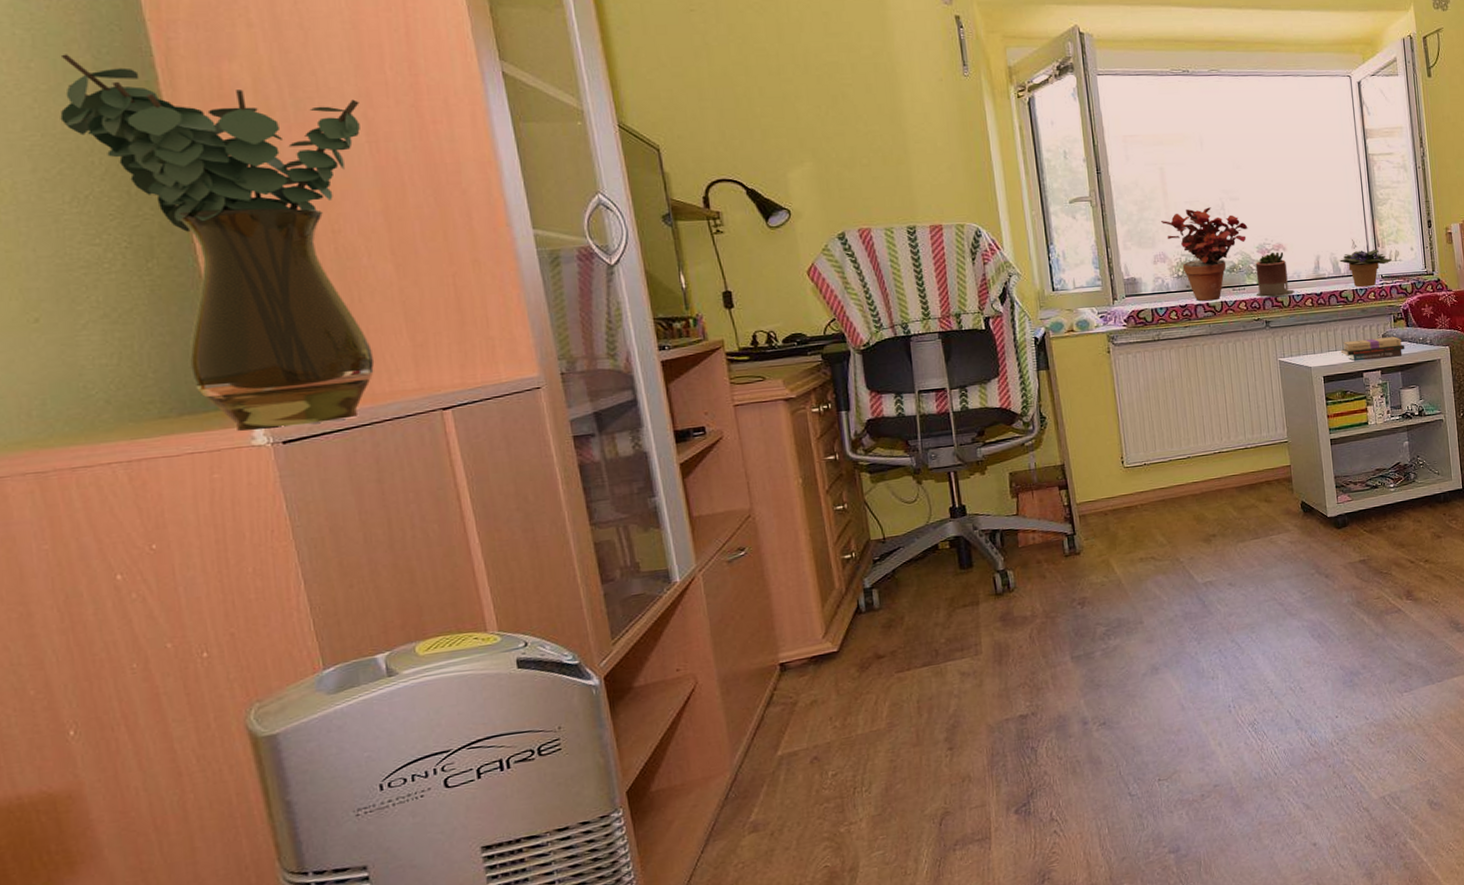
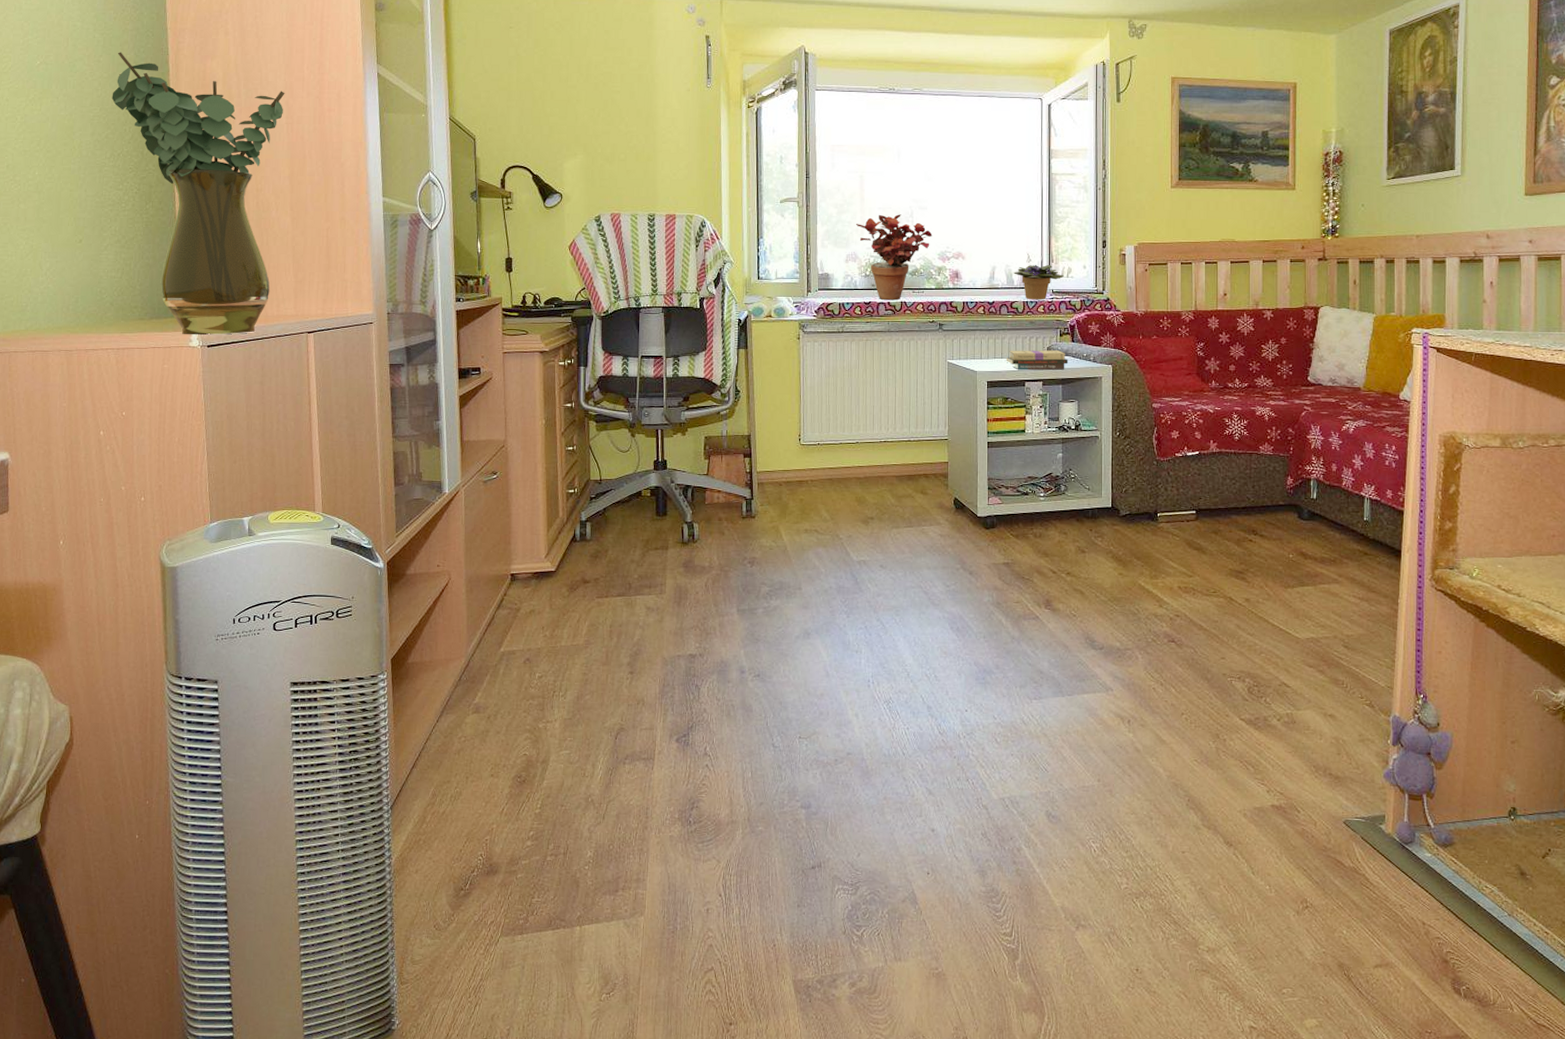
succulent planter: present [1255,251,1295,298] -> none [934,260,969,302]

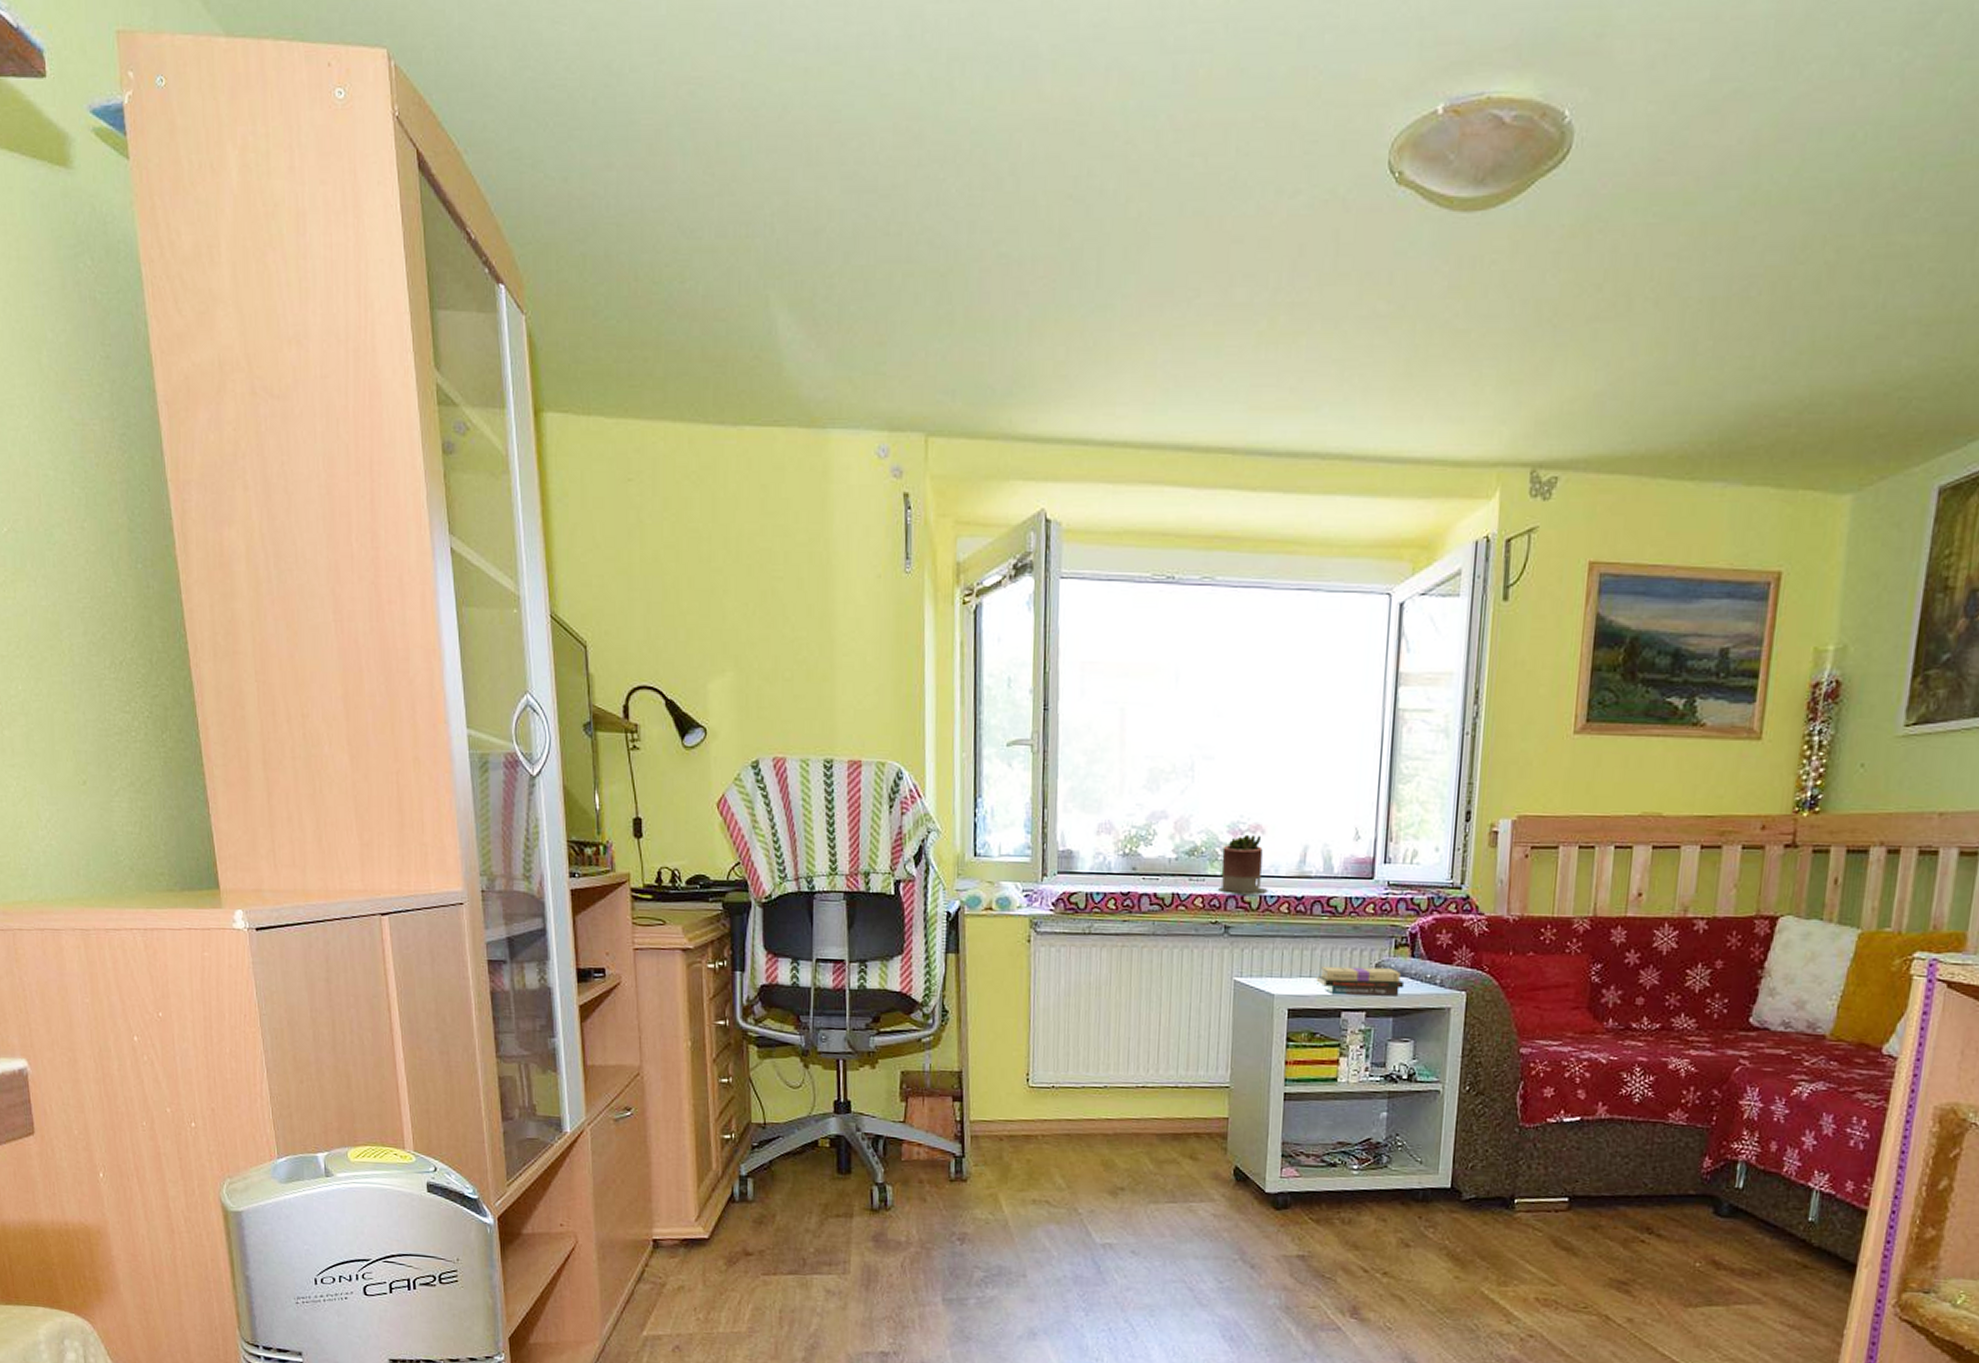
vase: present [111,52,285,335] -> none [104,514,330,914]
potted plant: present [855,214,932,301] -> none [1111,765,1221,891]
succulent planter: none [934,260,969,302] -> present [1218,834,1268,896]
potted flower: present [1013,264,1065,300] -> none [1334,844,1407,896]

